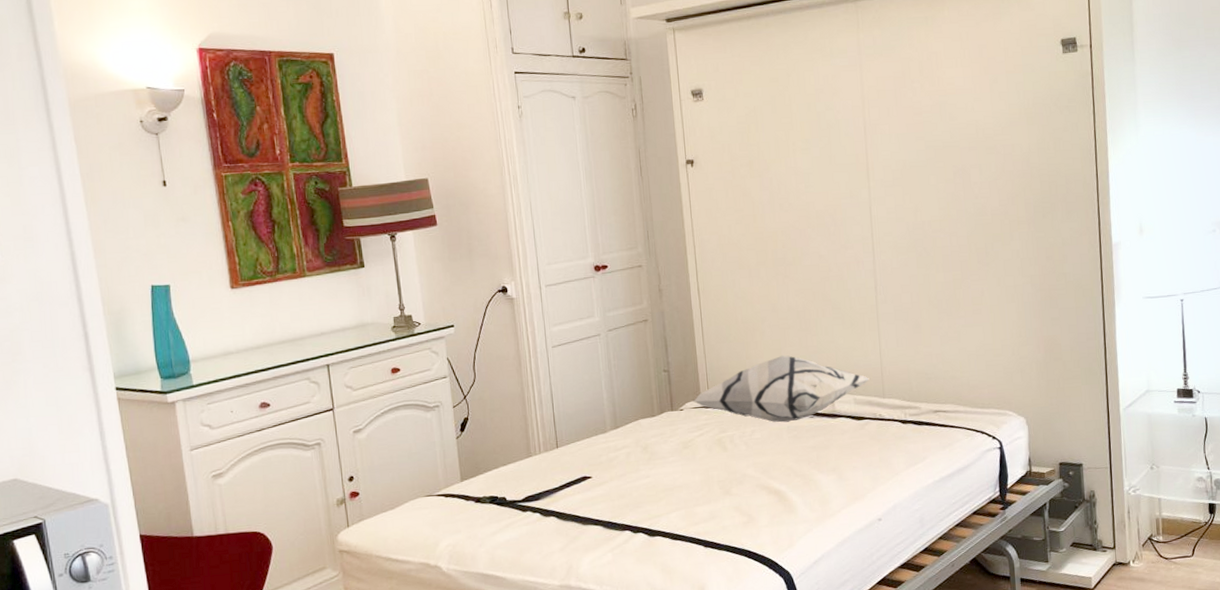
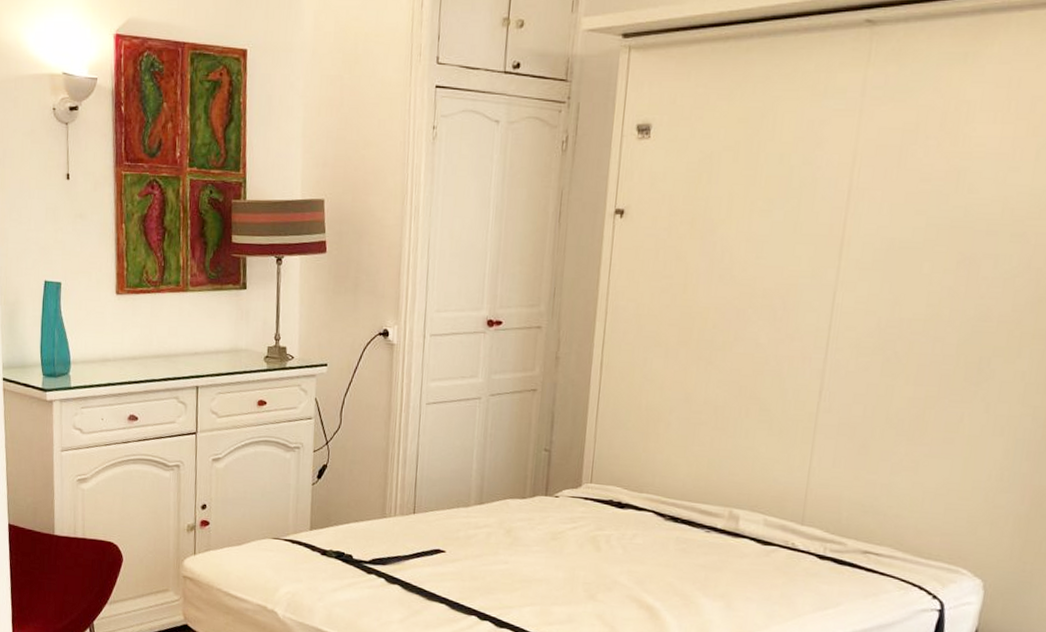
decorative pillow: present [692,355,870,423] -> none [571,455,789,532]

